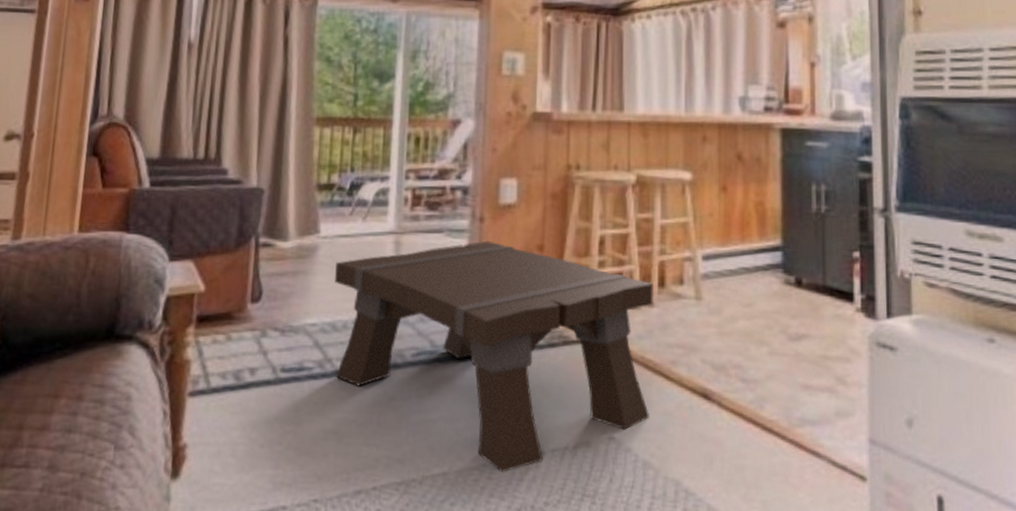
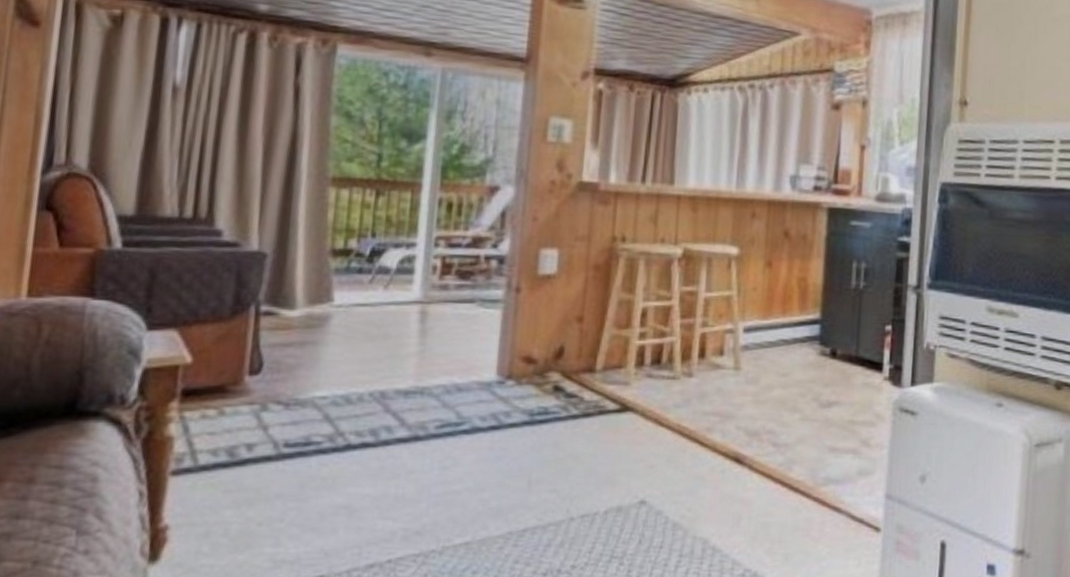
coffee table: present [335,240,654,473] -> none [348,311,694,540]

